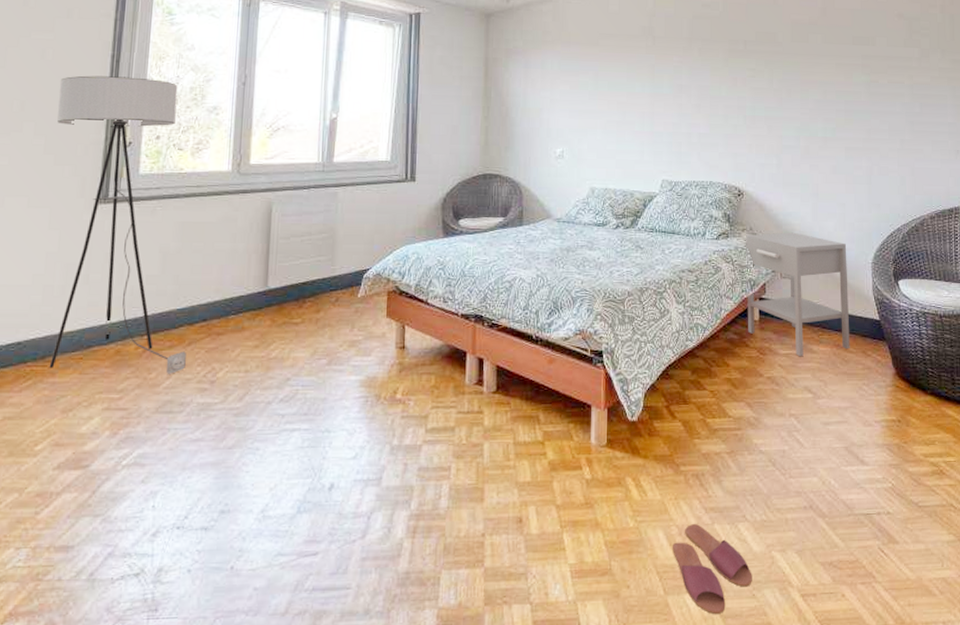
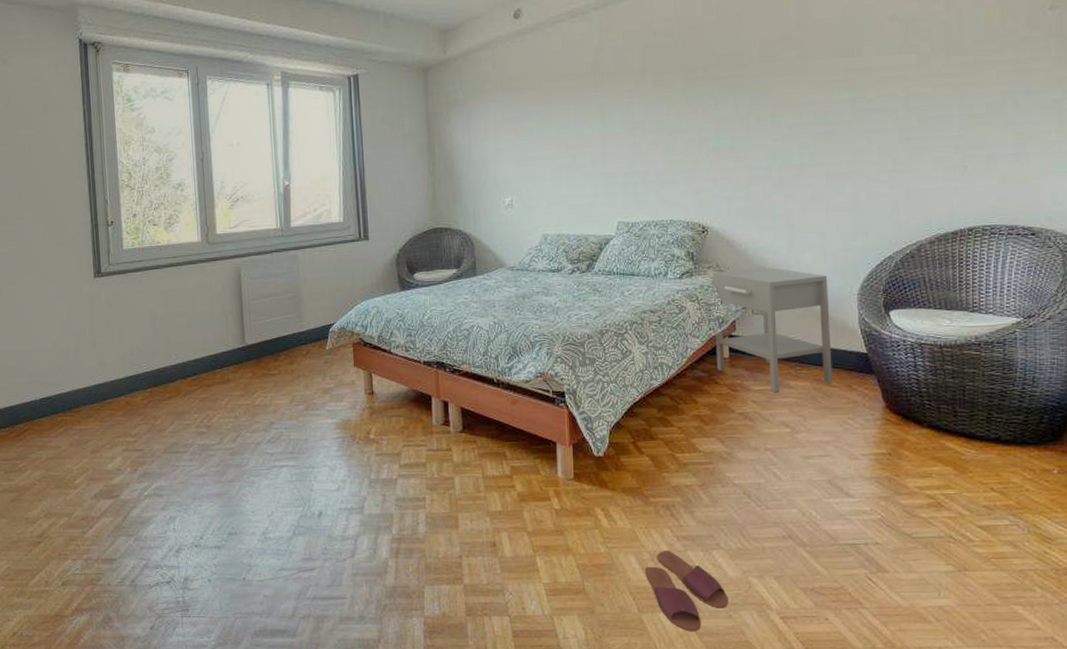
floor lamp: present [49,75,186,374] -> none [47,162,184,421]

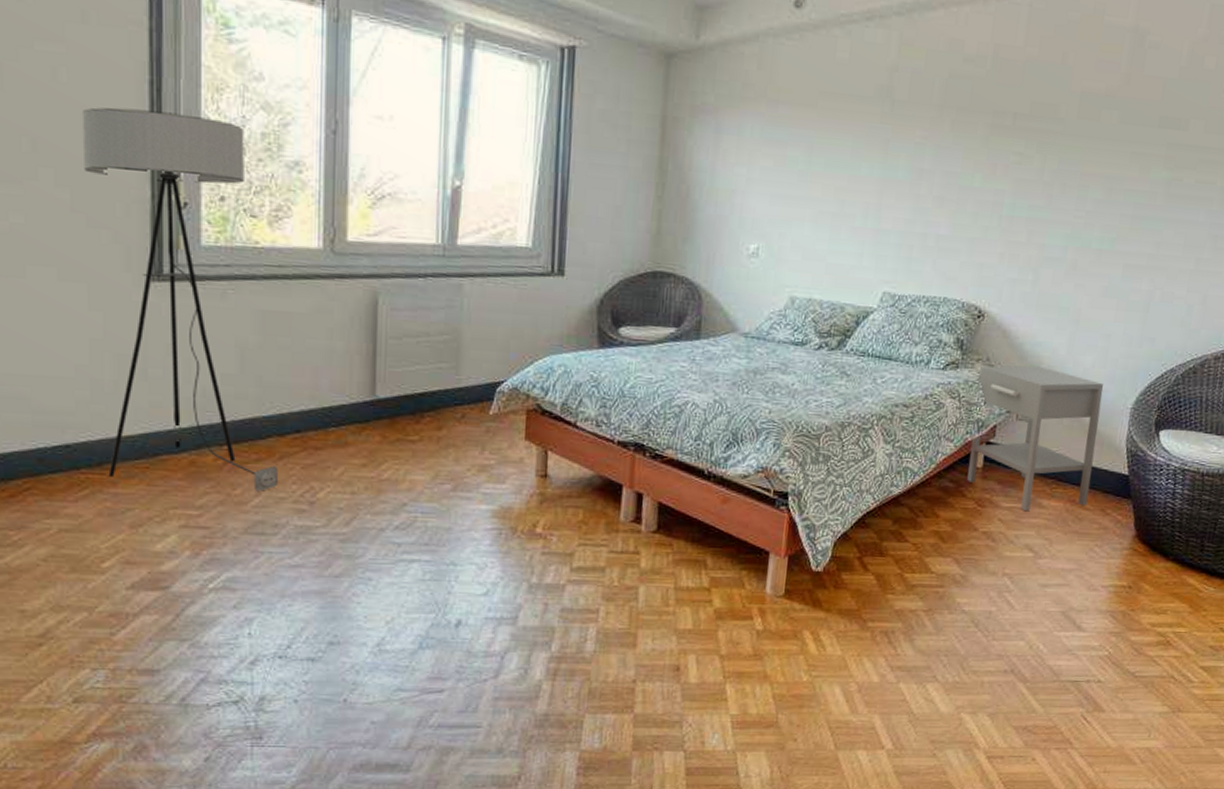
floor lamp: none [47,162,184,421] -> present [83,107,278,491]
slippers: present [645,551,729,632] -> none [849,682,936,771]

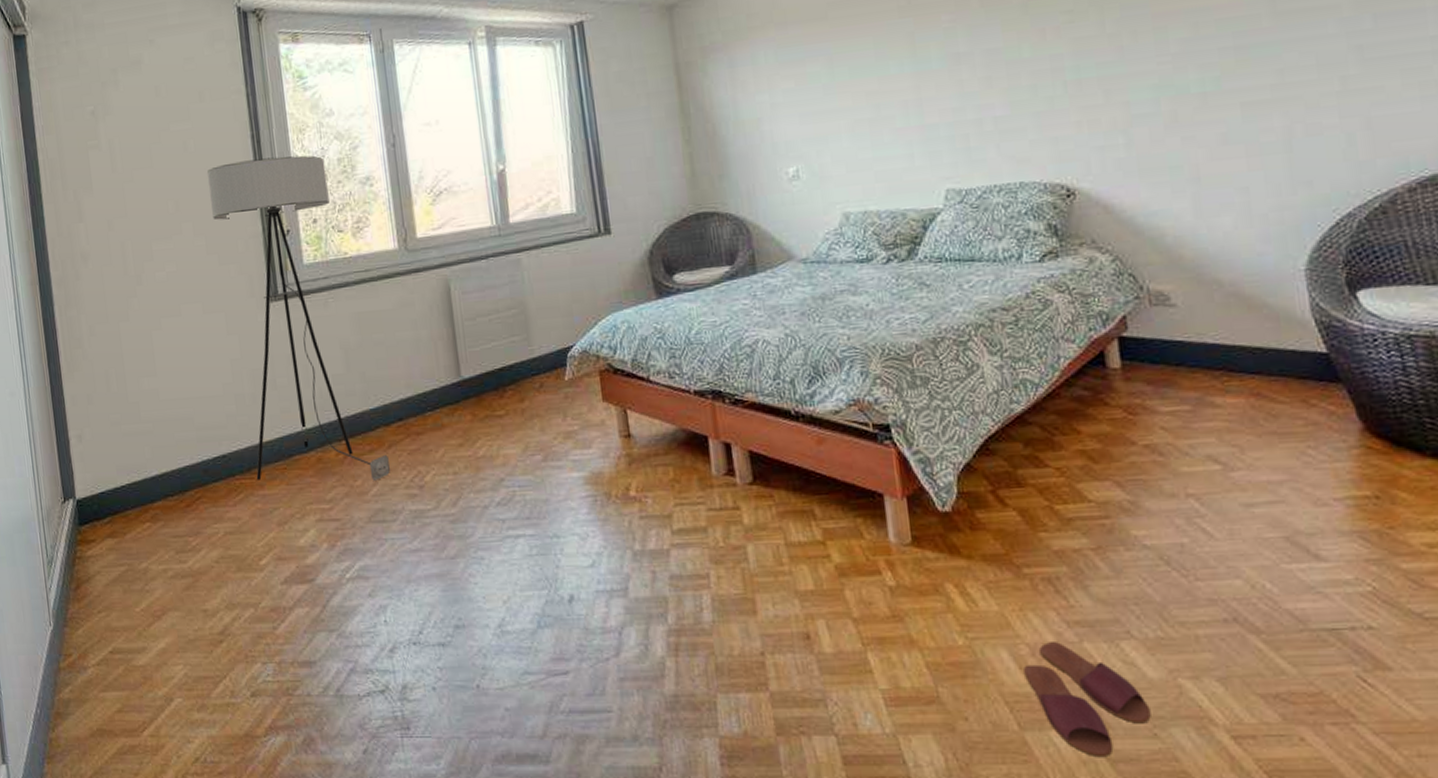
slippers: none [849,682,936,771] -> present [1024,642,1151,758]
nightstand: present [967,365,1104,512] -> none [1086,238,1279,415]

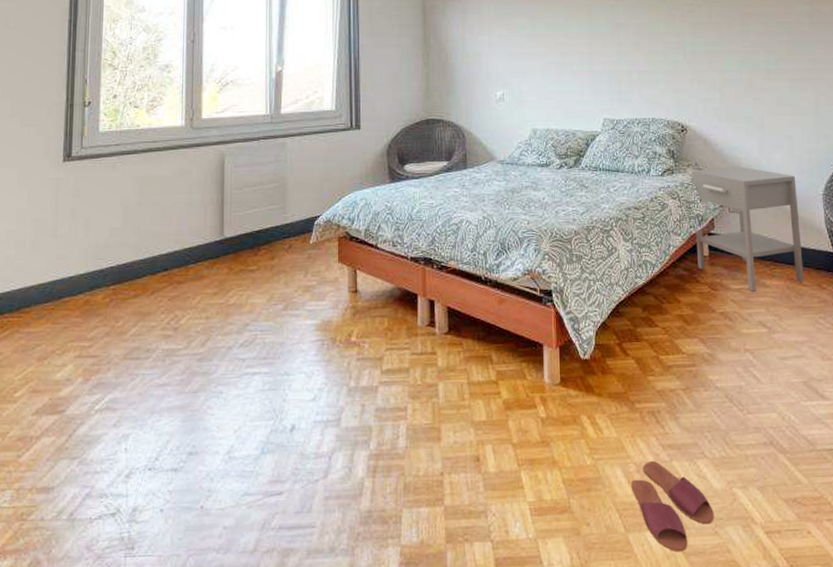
floor lamp: present [207,155,390,481] -> none [22,40,150,322]
nightstand: none [1086,238,1279,415] -> present [691,166,804,292]

